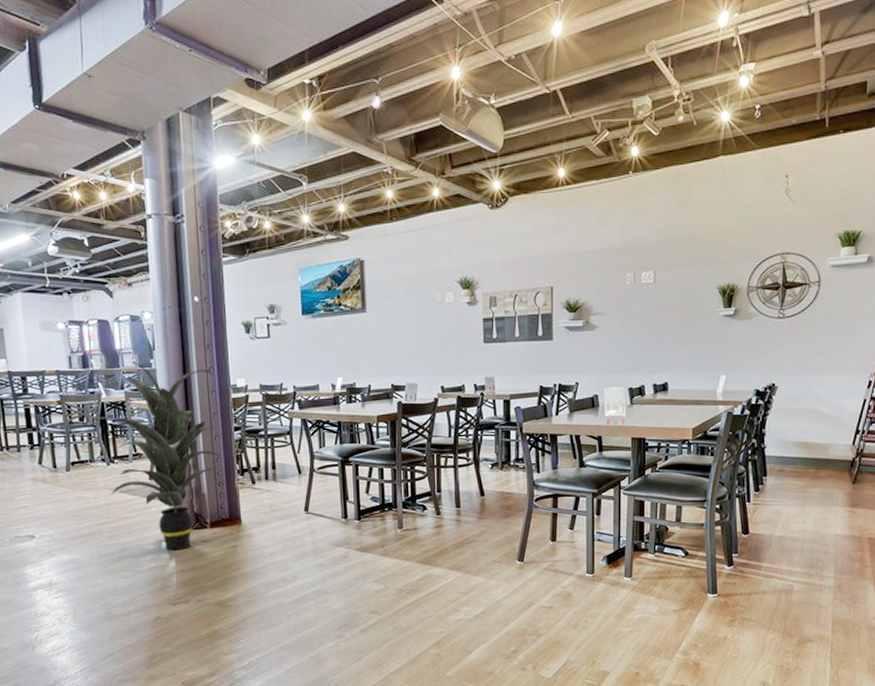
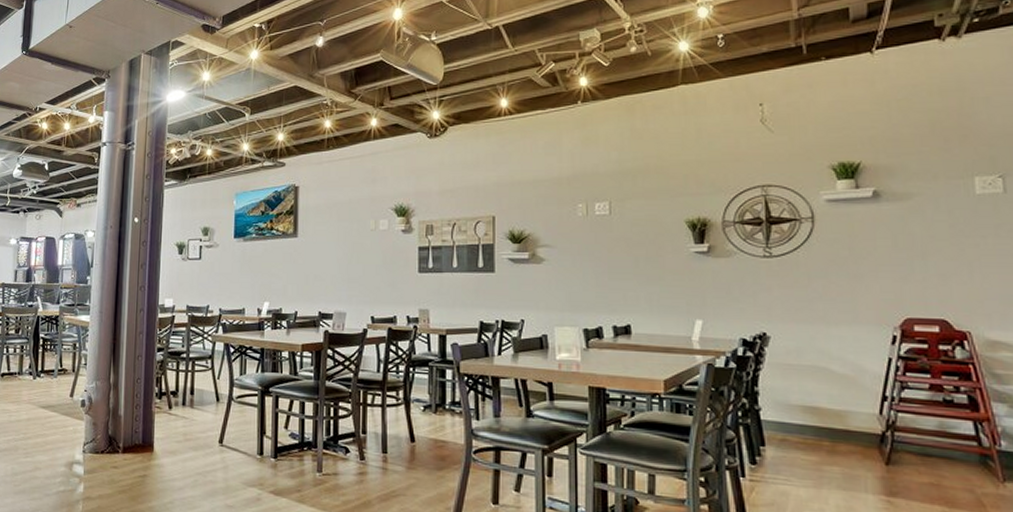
indoor plant: present [89,361,223,551] -> none [24,277,143,475]

